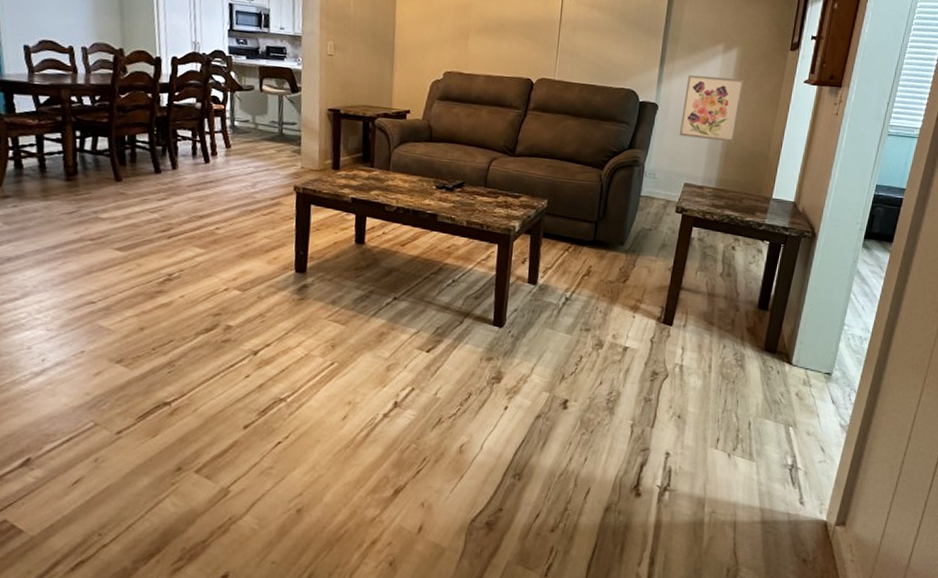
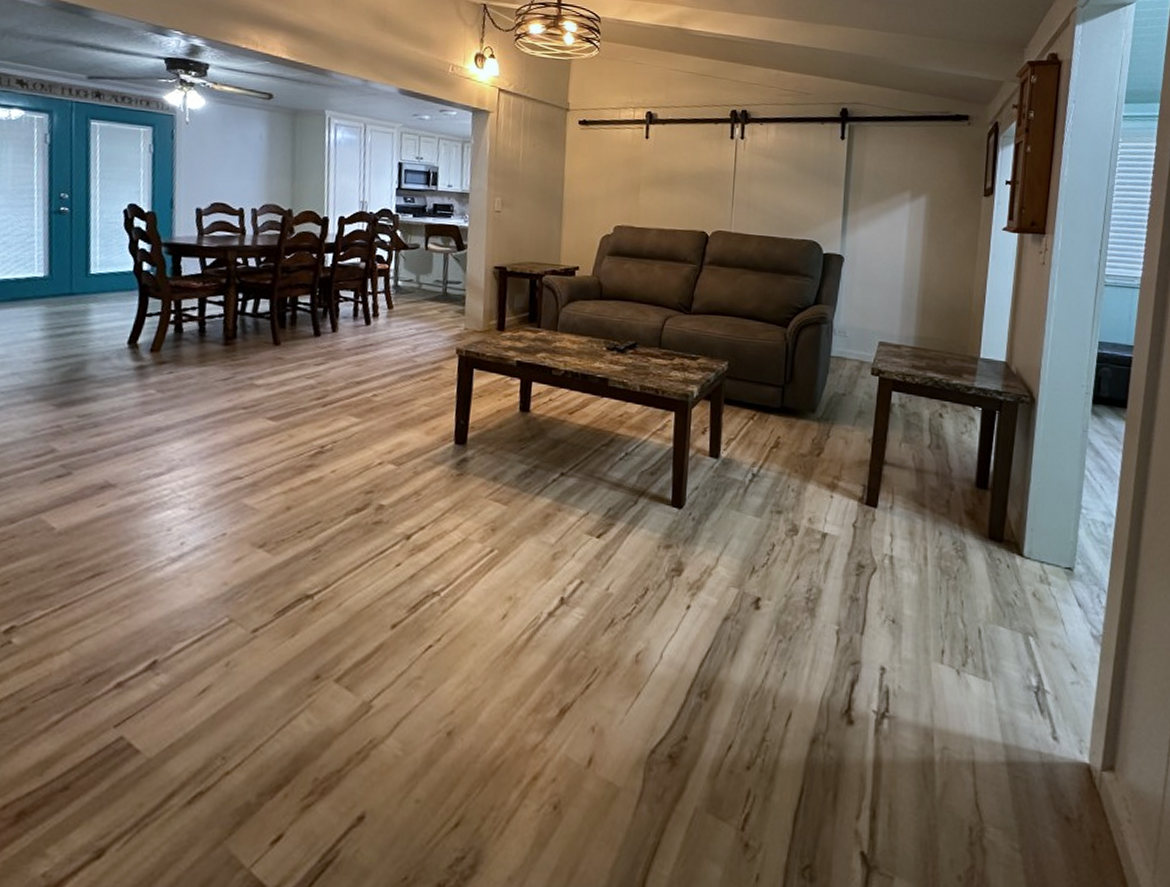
wall art: present [679,75,745,143] -> none [869,224,937,296]

